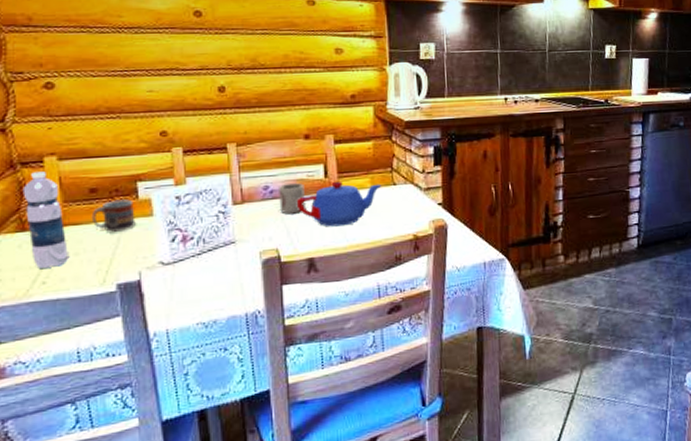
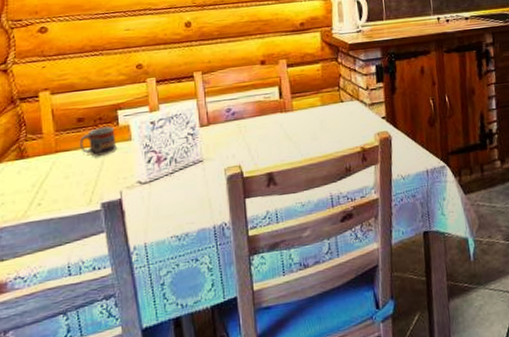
water bottle: present [22,171,68,268] -> none [21,105,60,191]
cup: present [279,182,305,214] -> none [240,104,263,134]
teapot: present [296,181,382,227] -> none [255,100,331,144]

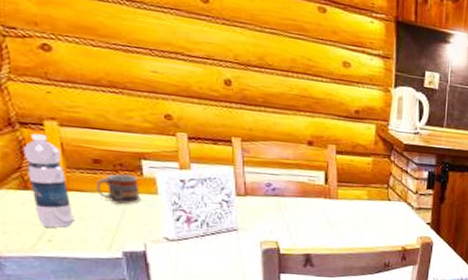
water bottle: none [21,105,60,191] -> present [23,134,73,228]

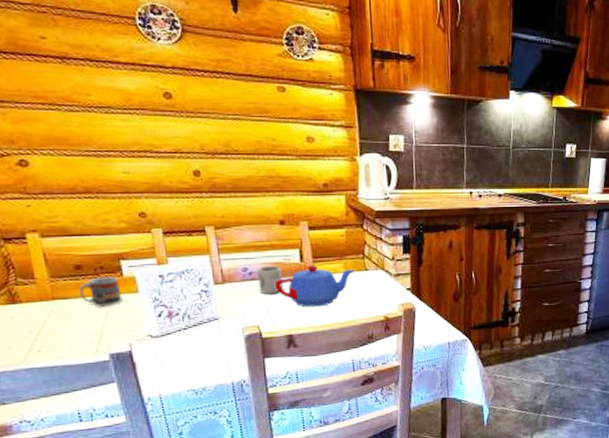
water bottle: present [23,134,73,228] -> none [8,248,60,338]
cup: none [281,183,305,213] -> present [257,265,283,295]
teapot: none [297,188,378,230] -> present [274,265,355,307]

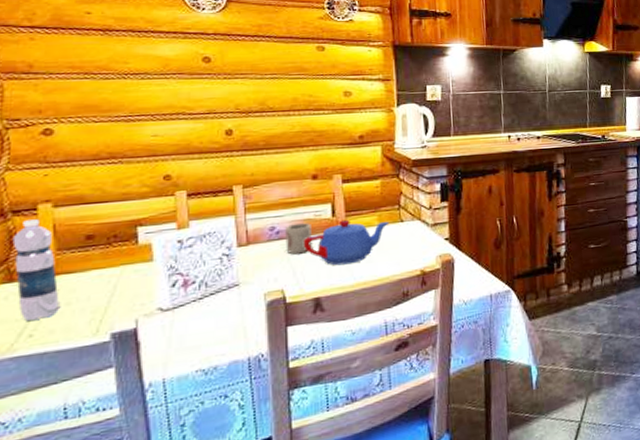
water bottle: none [8,248,60,338] -> present [12,219,60,321]
cup: present [79,276,123,308] -> none [86,245,134,281]

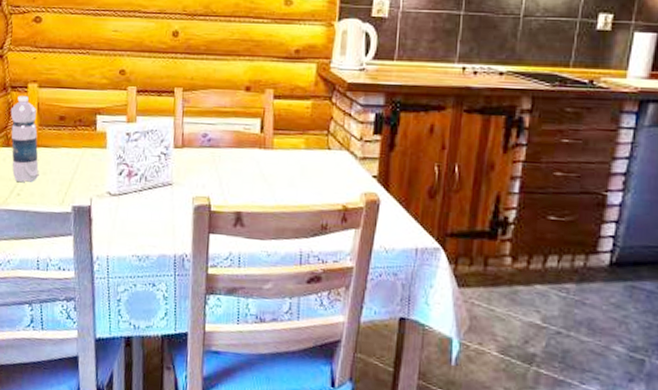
cup: present [285,222,312,255] -> none [215,133,240,165]
teapot: present [303,219,390,266] -> none [231,137,316,185]

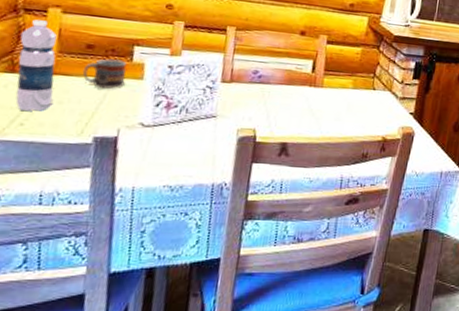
cup: none [58,129,92,160] -> present [82,59,127,89]

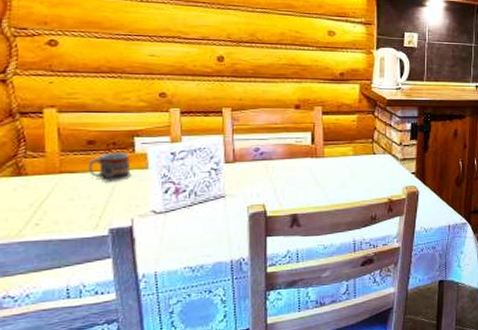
water bottle: present [15,19,57,111] -> none [20,122,63,211]

